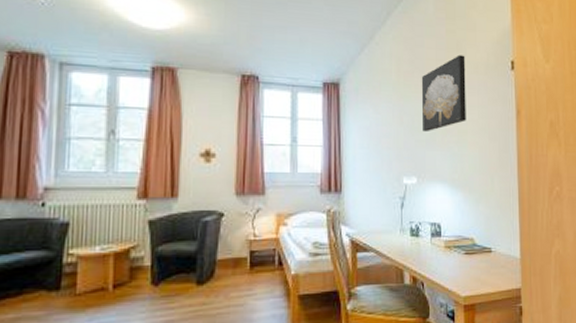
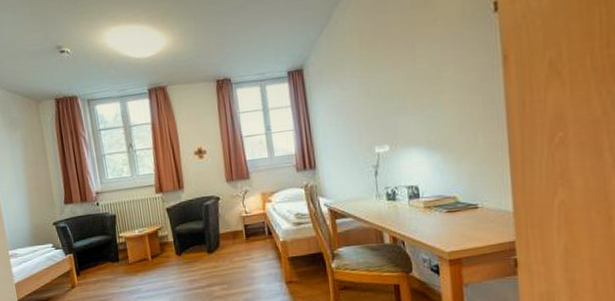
wall art: present [421,54,466,133] -> none [386,9,441,100]

